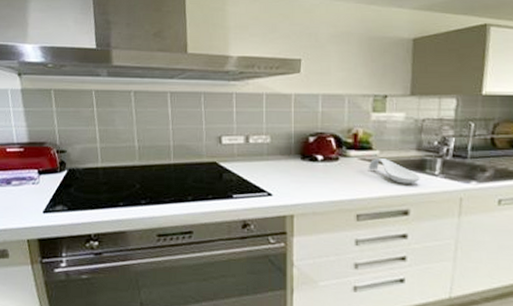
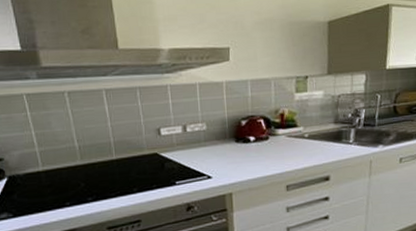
spoon rest: present [368,158,420,184] -> none [294,133,338,155]

